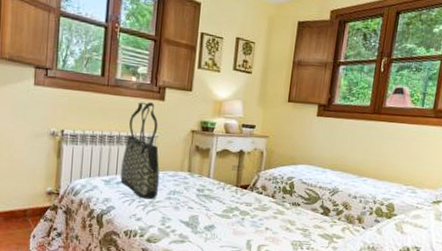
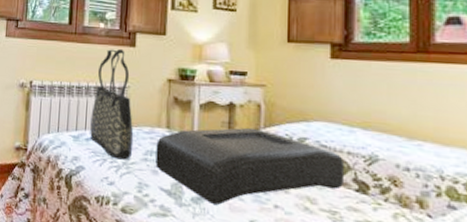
cushion: none [177,170,317,230] -> present [155,127,345,205]

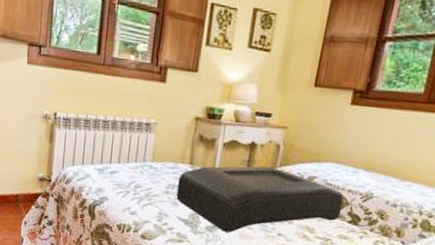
tote bag: present [90,48,134,160] -> none [114,83,158,193]

